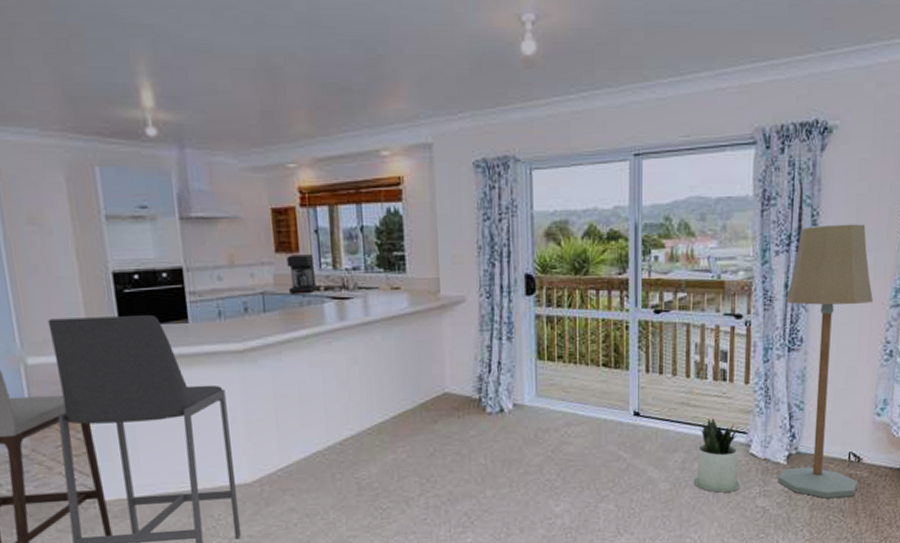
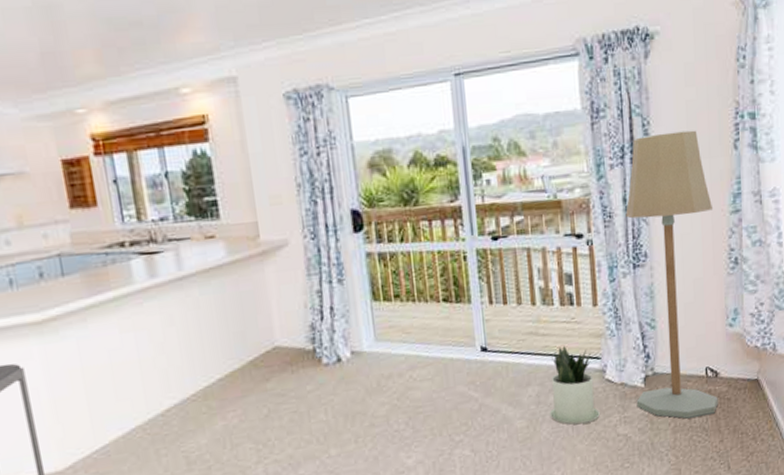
coffee maker: present [287,254,317,293] -> none [83,207,121,252]

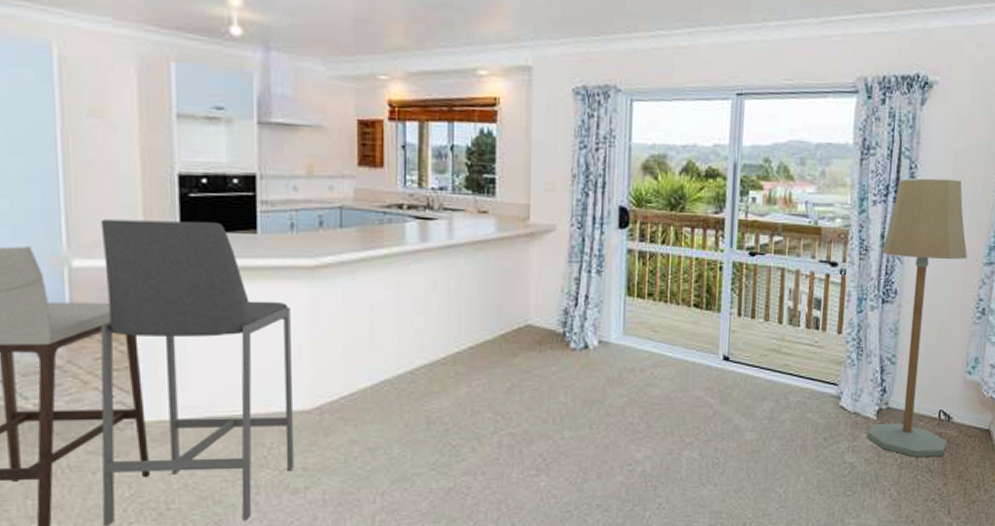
planter: present [549,346,600,425] -> none [780,368,830,446]

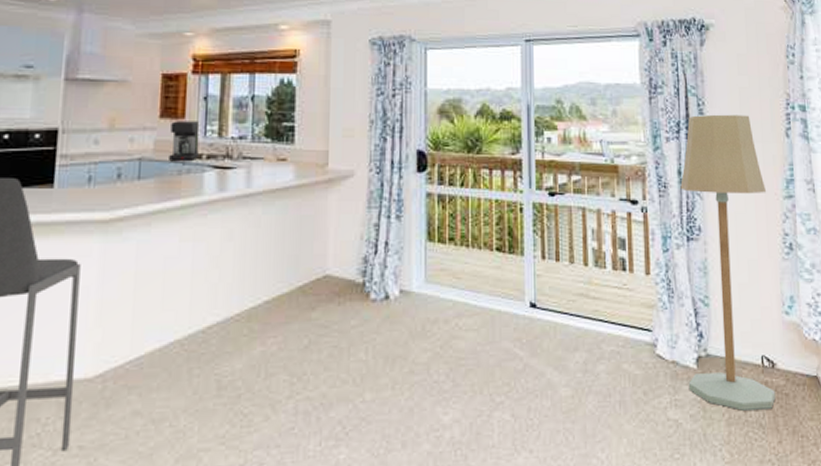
coffee maker: none [370,169,399,210] -> present [169,121,200,160]

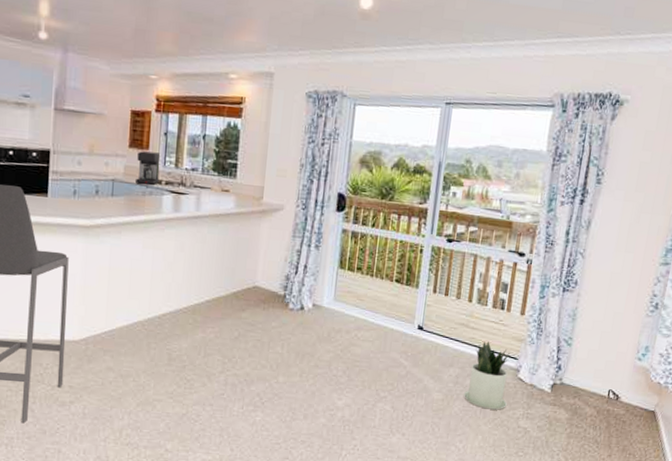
planter: none [596,313,649,402] -> present [463,341,511,410]
floor lamp: present [680,114,776,411] -> none [540,184,646,430]

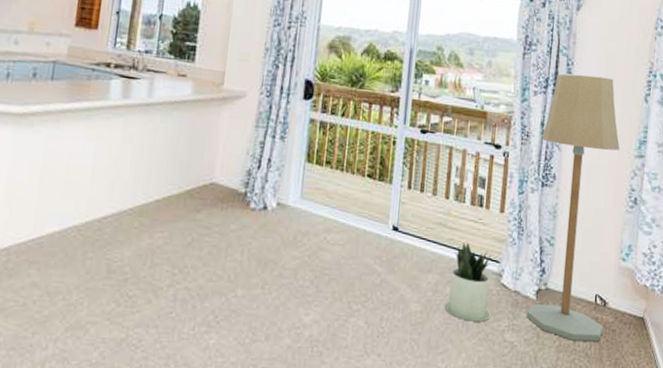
coffee maker: present [136,151,161,185] -> none [80,30,111,68]
floor lamp: none [540,184,646,430] -> present [526,73,621,342]

